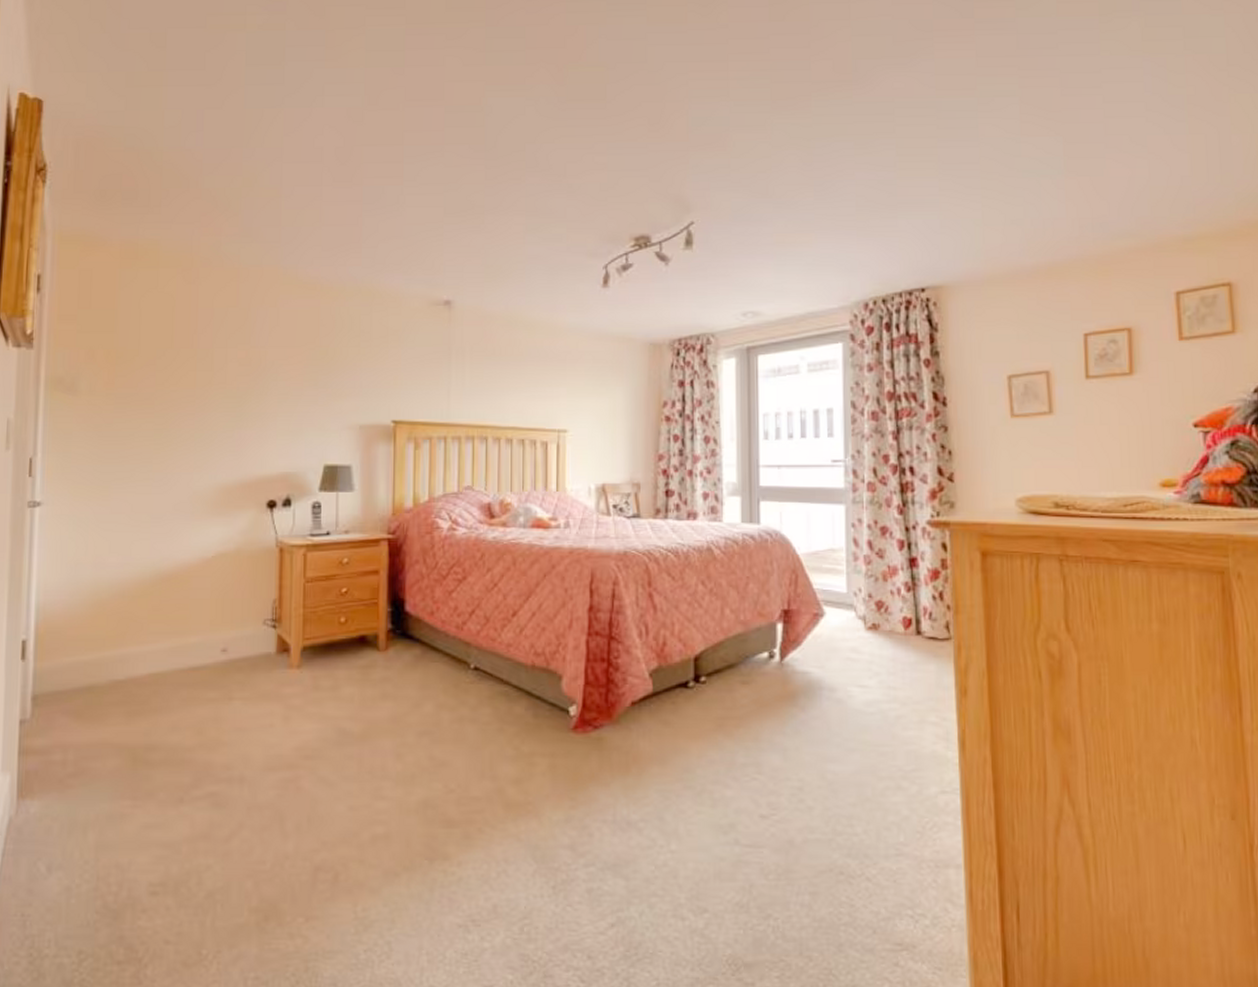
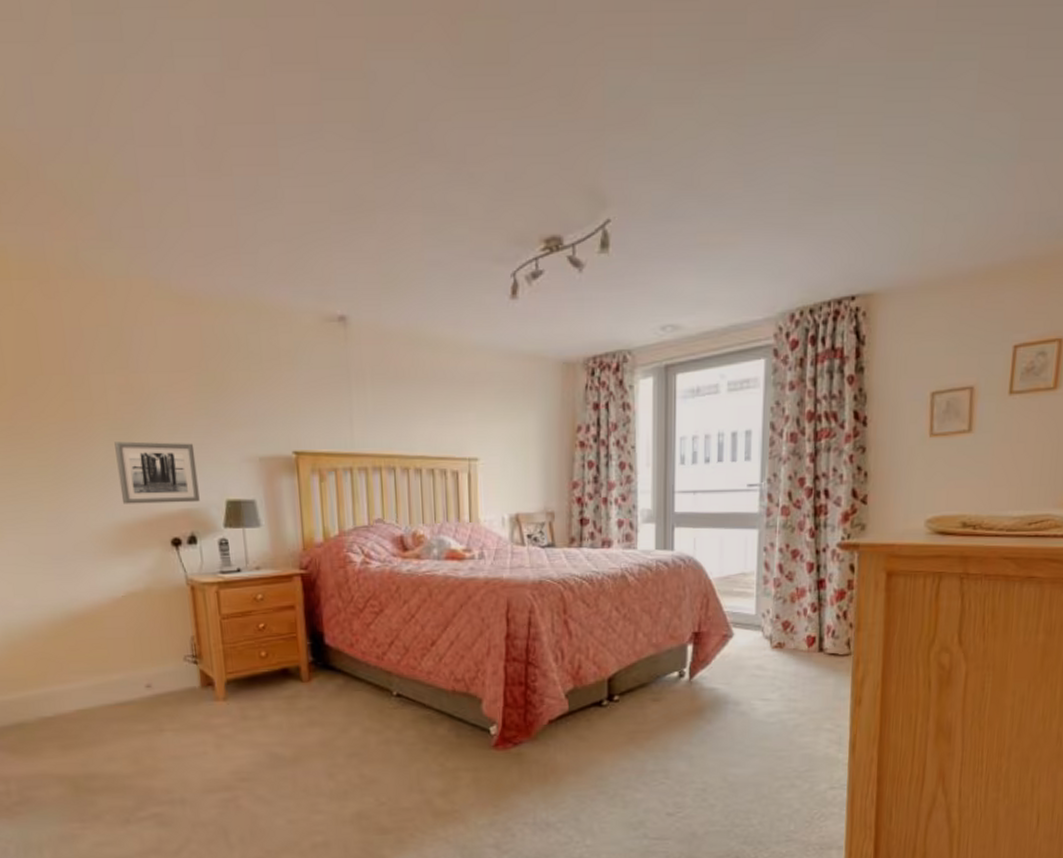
wall art: none [226,409,300,467] -> present [114,441,200,504]

